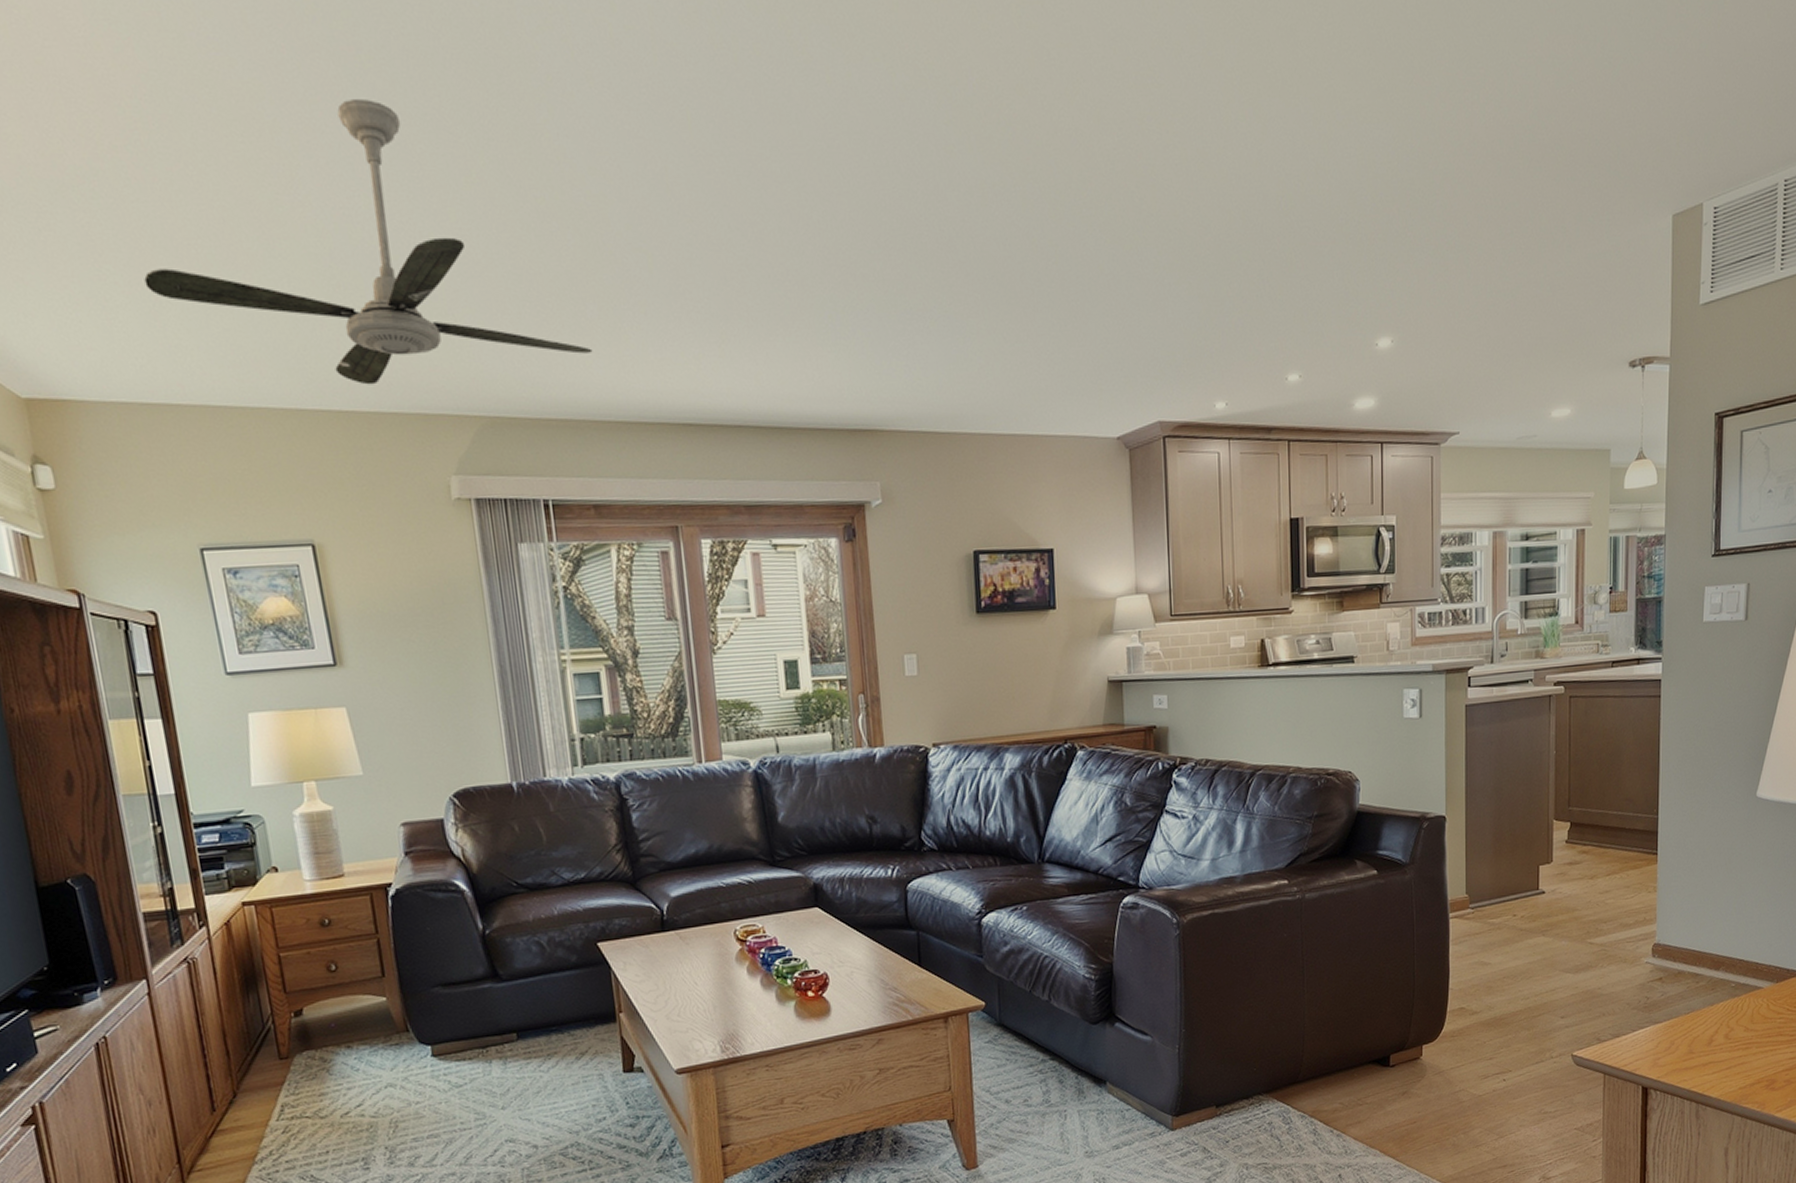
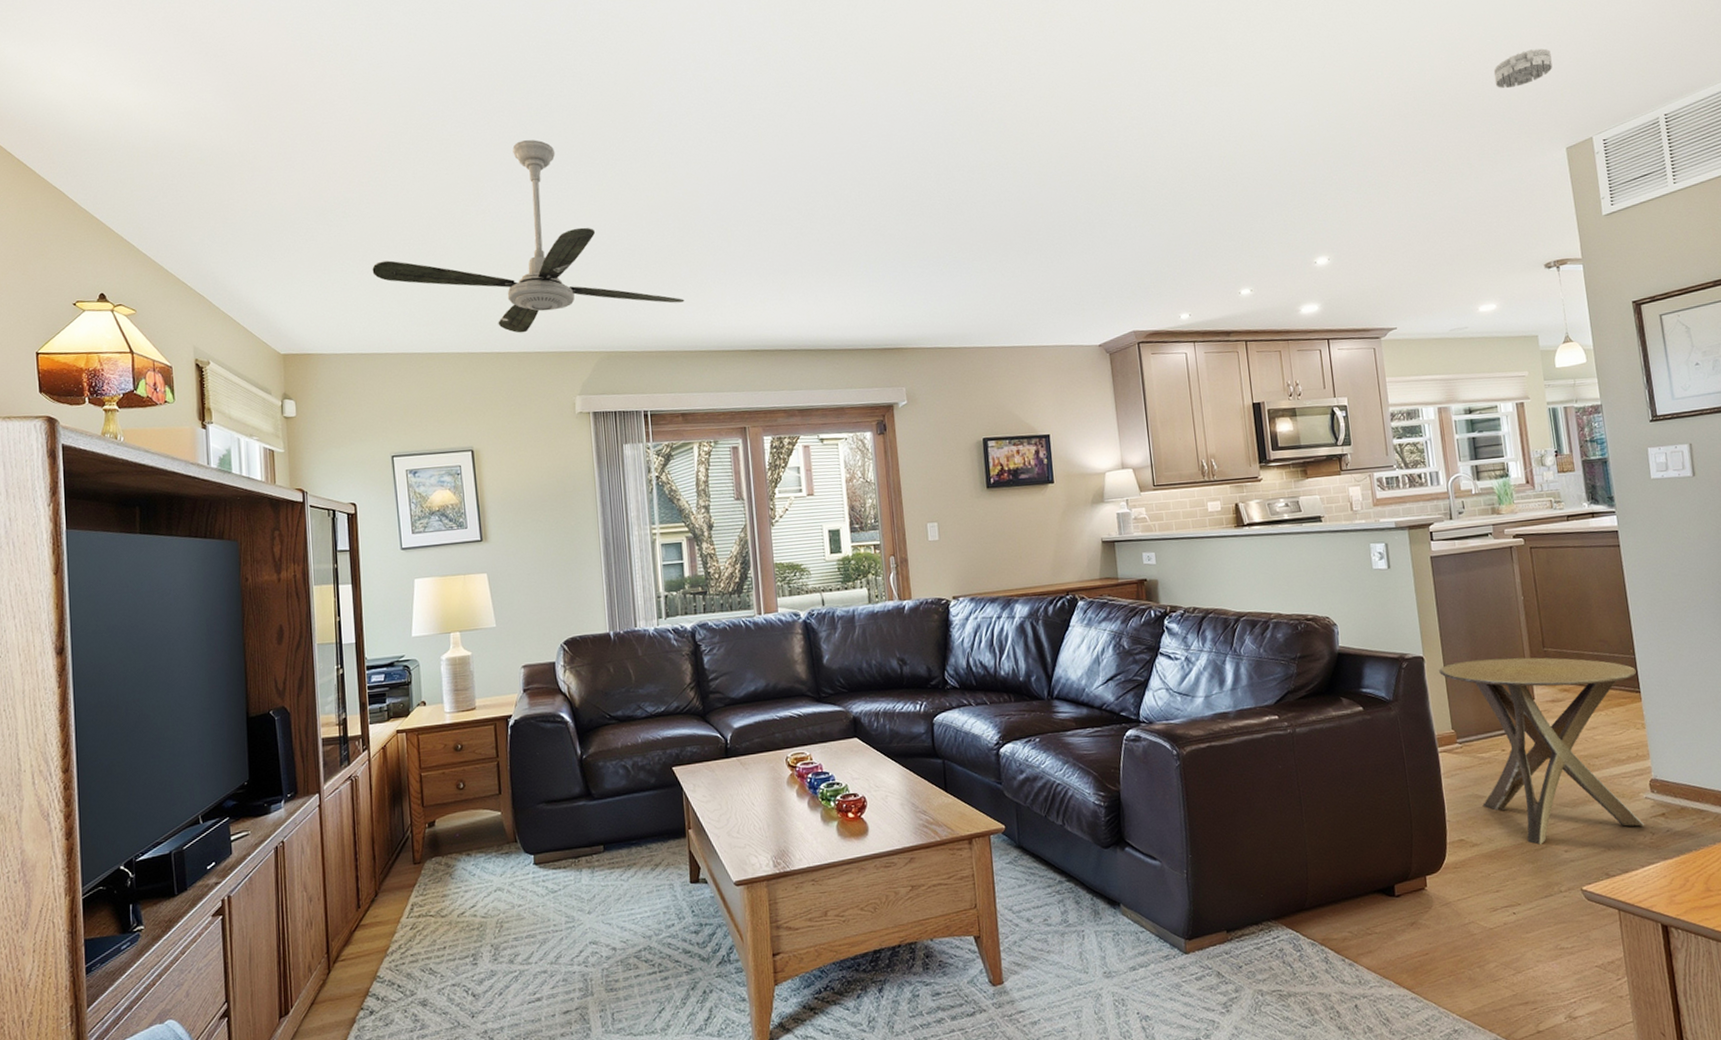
side table: none [1460,817,1657,1012] -> present [1439,657,1644,845]
smoke detector: none [1605,80,1673,131] -> present [1493,48,1553,89]

